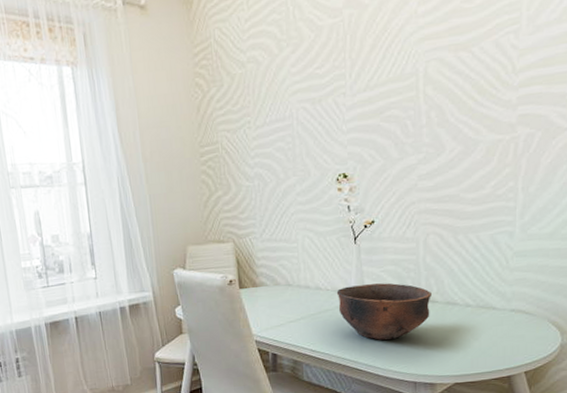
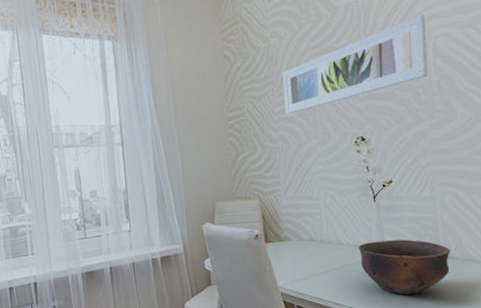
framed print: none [259,35,417,150] -> present [282,14,428,115]

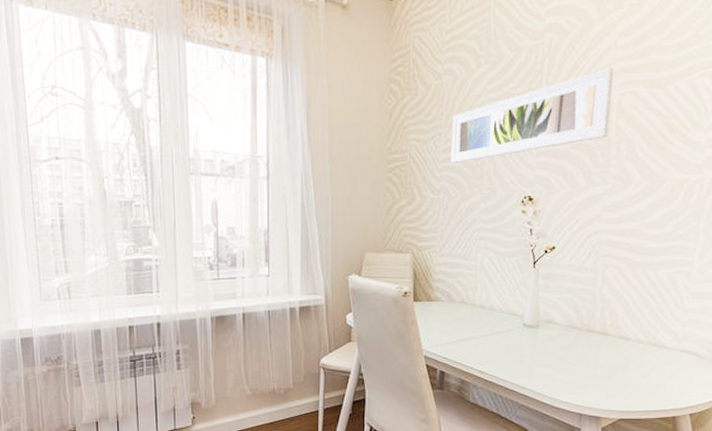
bowl: present [358,239,450,295] -> none [510,310,605,368]

